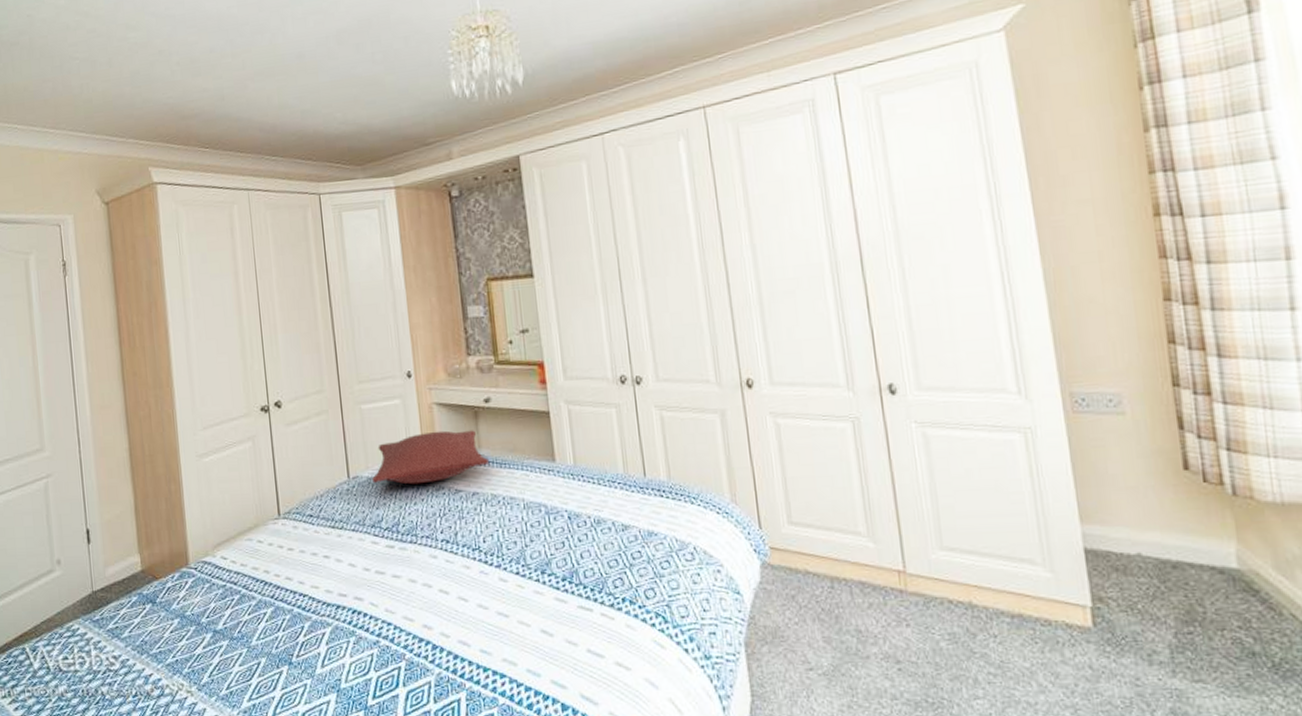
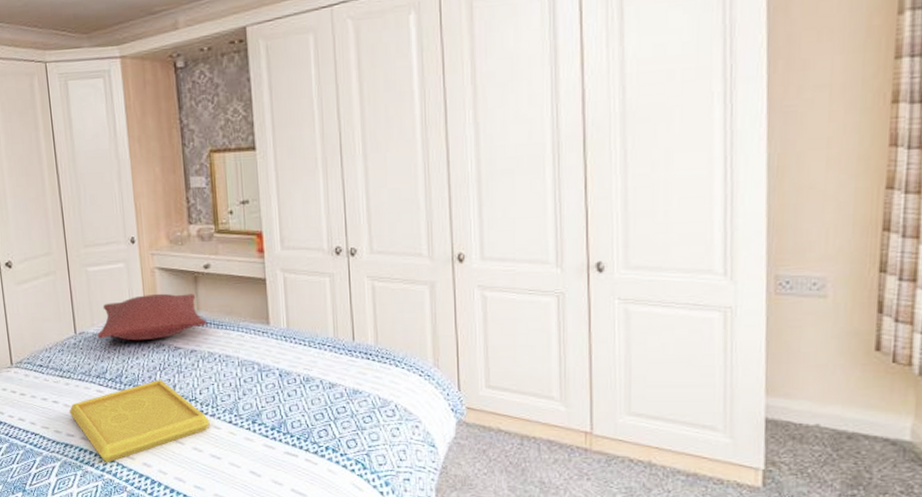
serving tray: none [341,526,495,627] -> present [69,379,210,463]

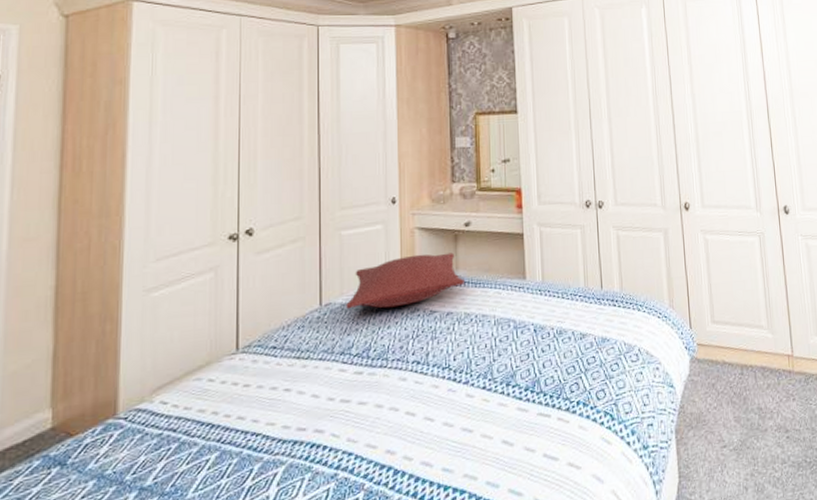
serving tray: present [69,379,210,463] -> none [303,348,463,458]

